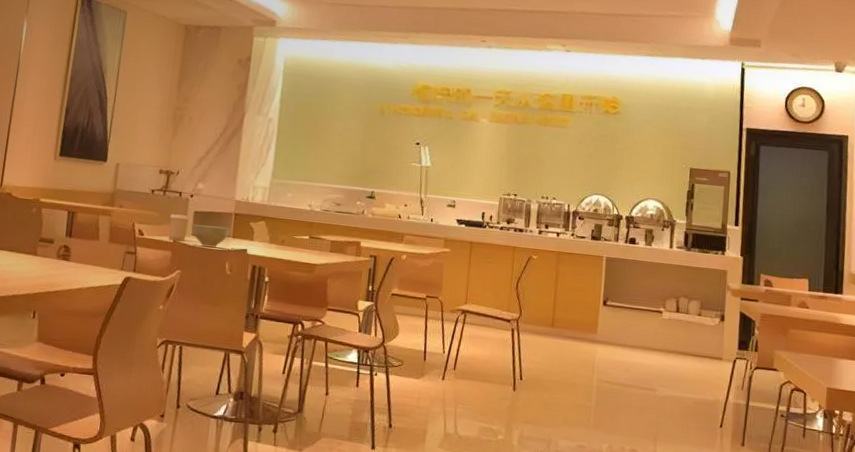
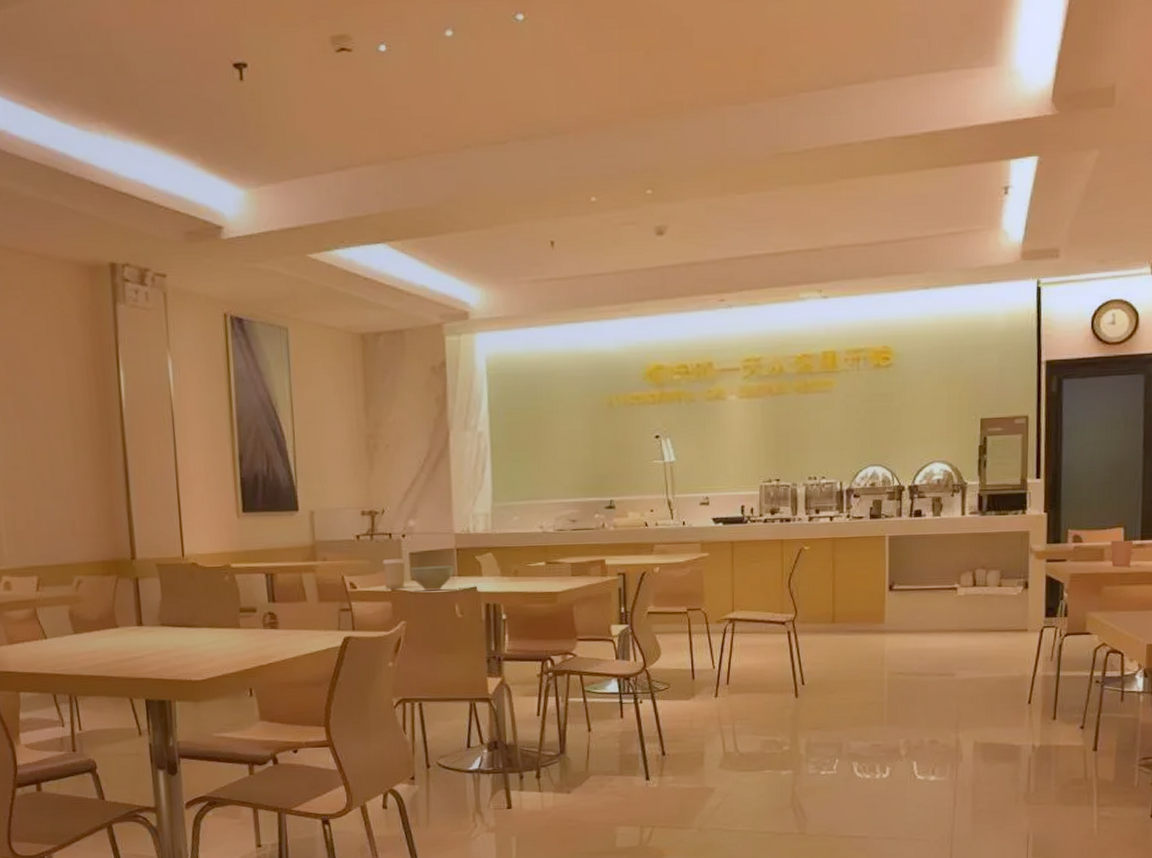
cup: none [797,289,819,315] -> present [1111,540,1136,568]

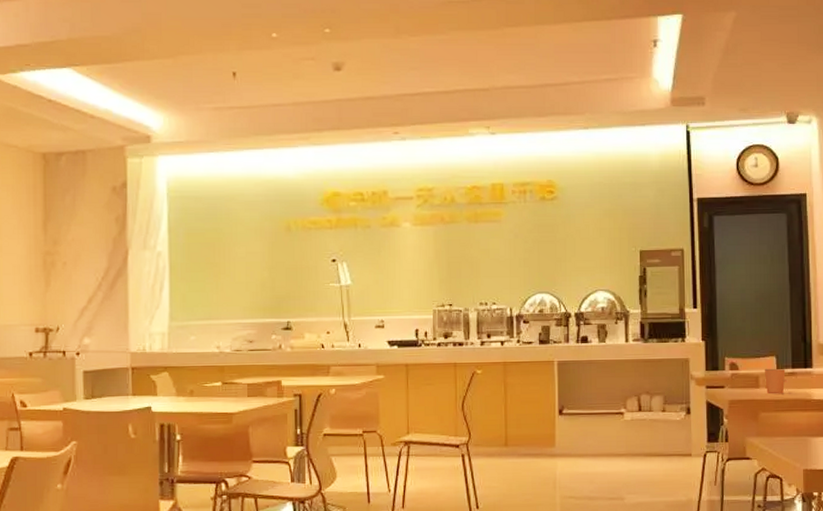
cup: present [382,559,405,589] -> none [54,377,79,408]
bowl: present [409,566,455,591] -> none [82,385,129,411]

